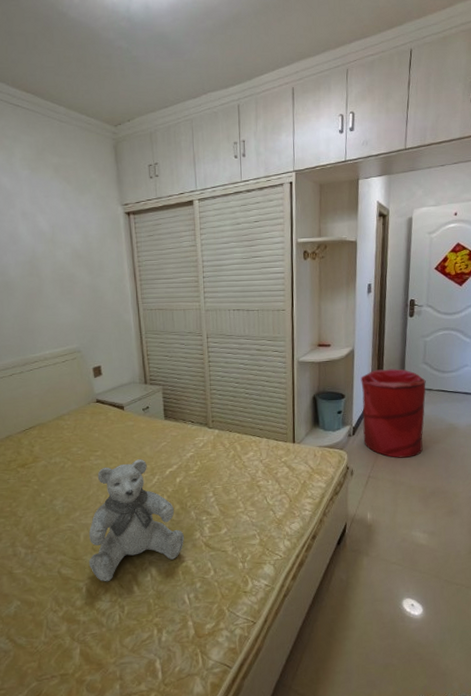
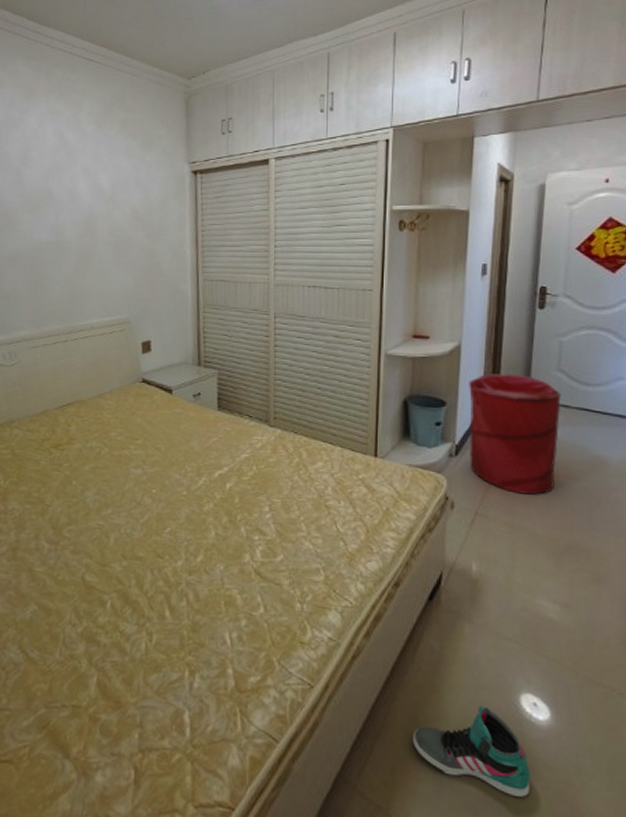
teddy bear: present [88,459,184,582] -> none [116,454,230,600]
sneaker: none [330,613,411,671] -> present [413,705,531,799]

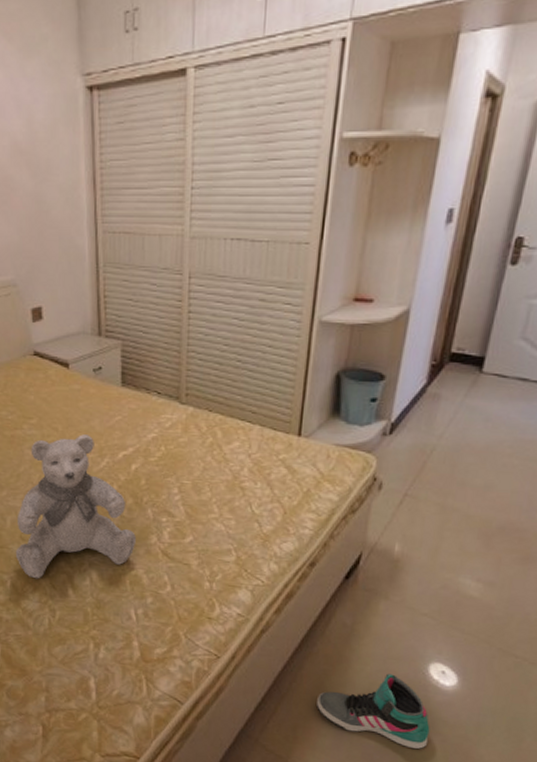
teddy bear: none [116,454,230,600] -> present [15,434,136,579]
laundry hamper: present [469,373,561,495] -> none [404,342,521,475]

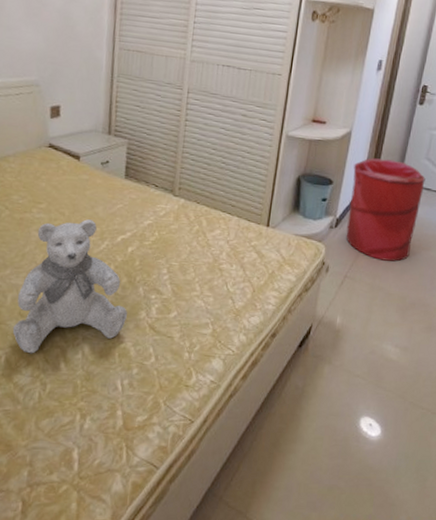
sneaker: present [316,673,430,750] -> none [272,428,360,495]
laundry hamper: none [404,342,521,475] -> present [345,158,426,262]

